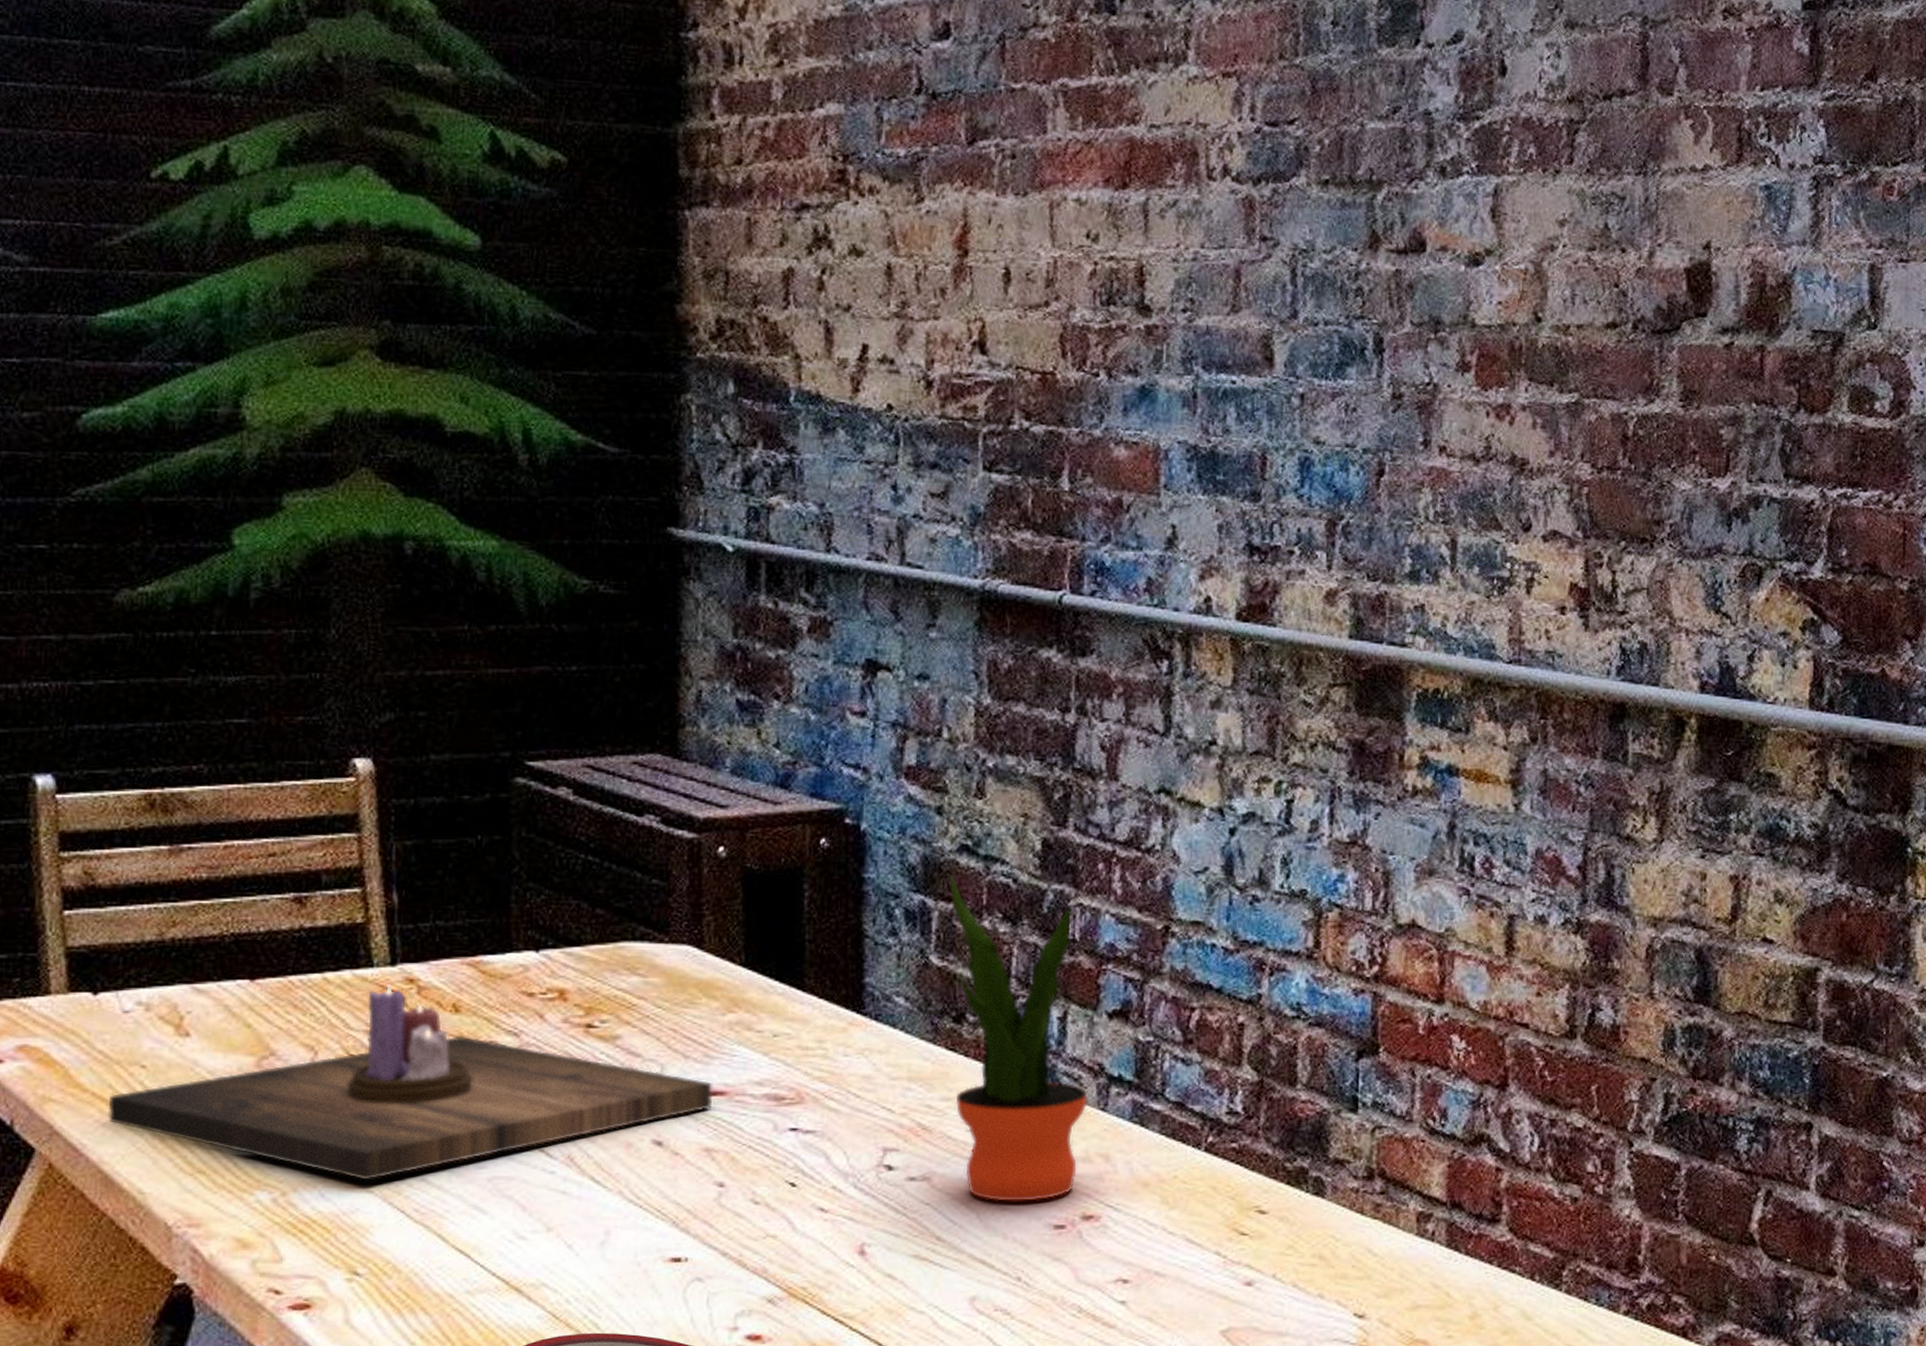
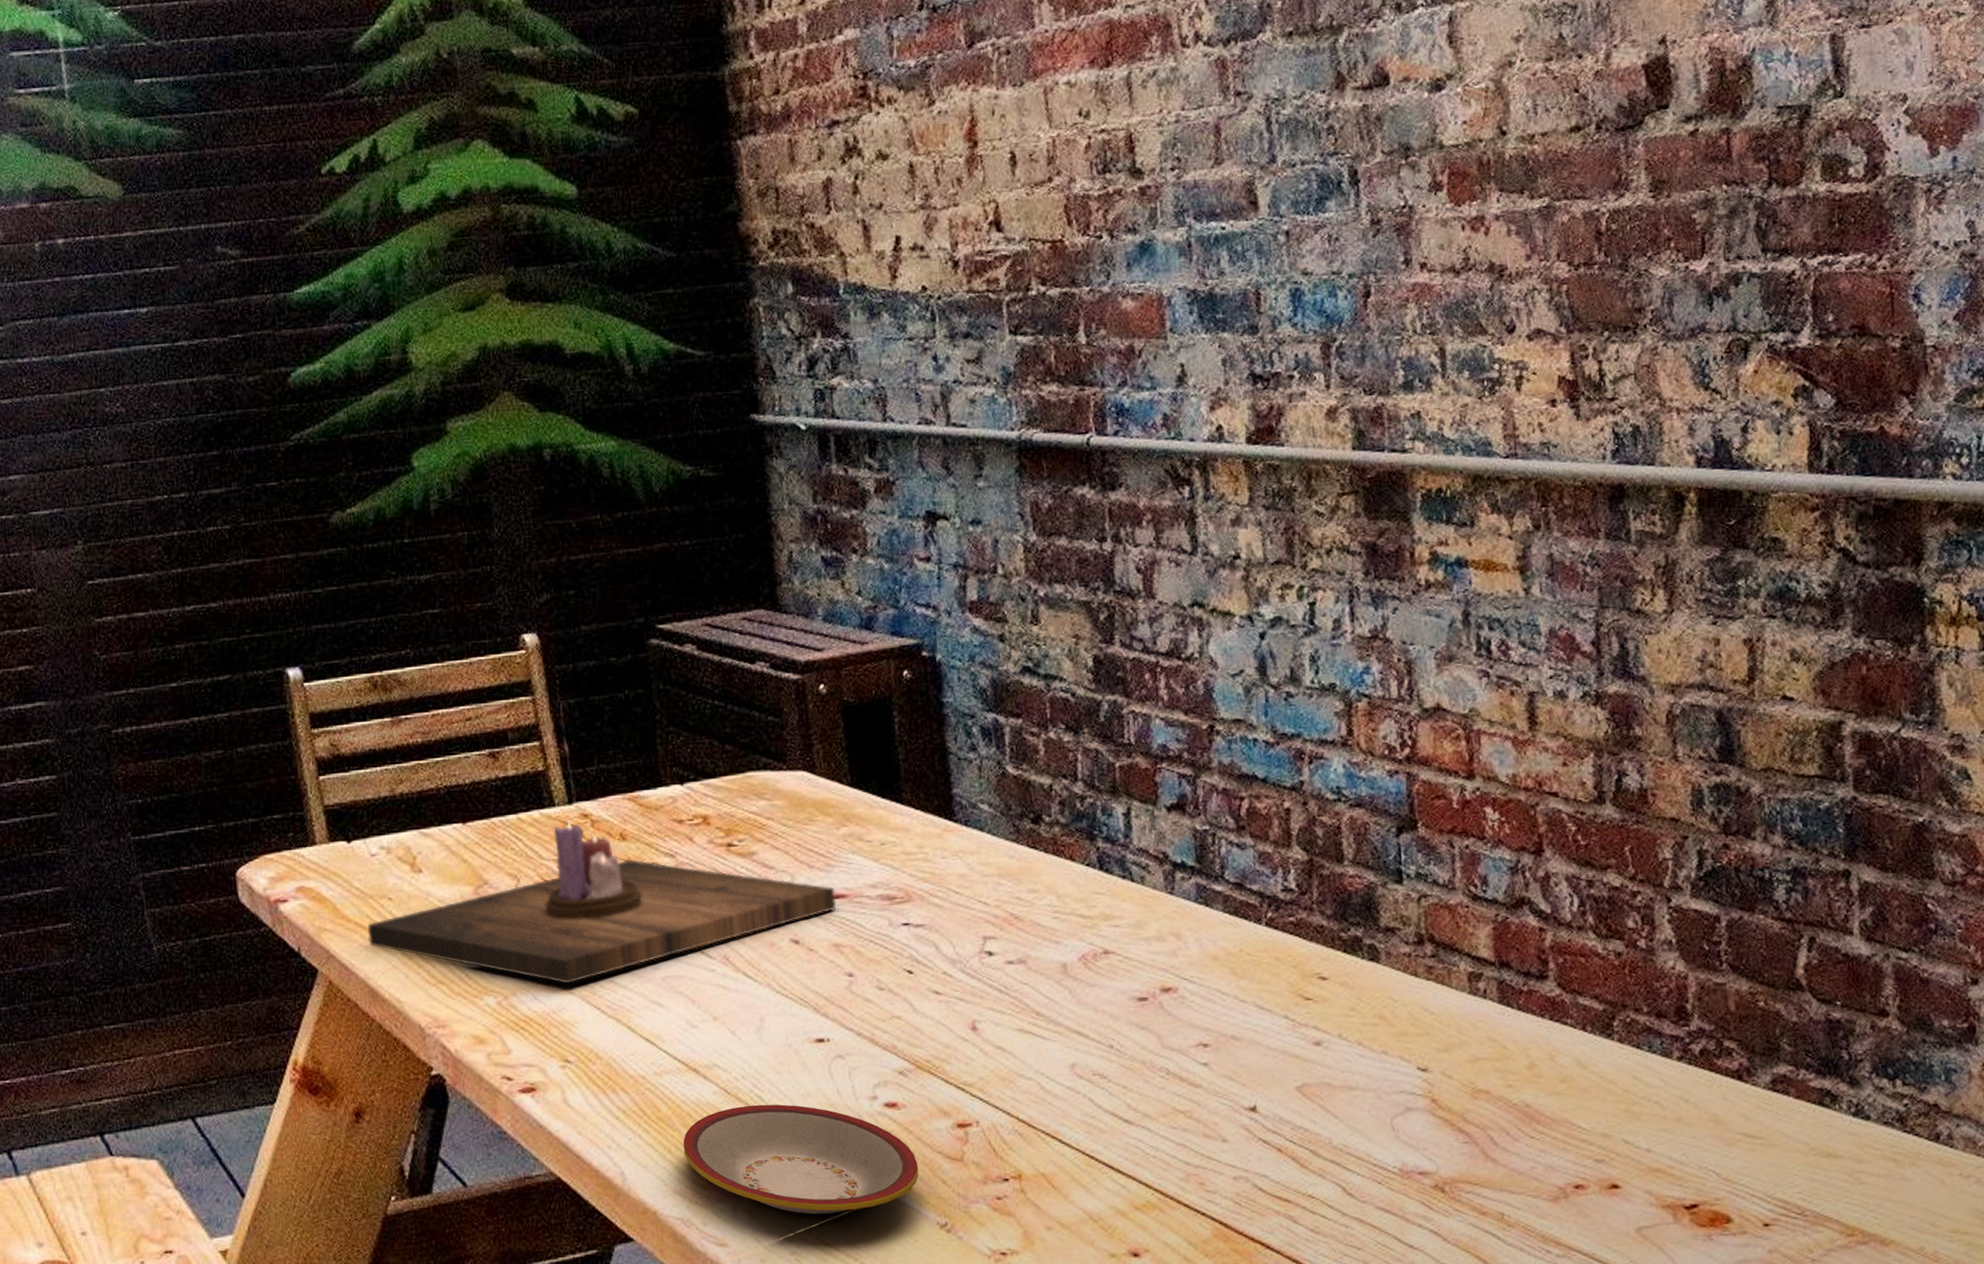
potted plant: present [949,875,1088,1202] -> none [1015,694,1156,979]

